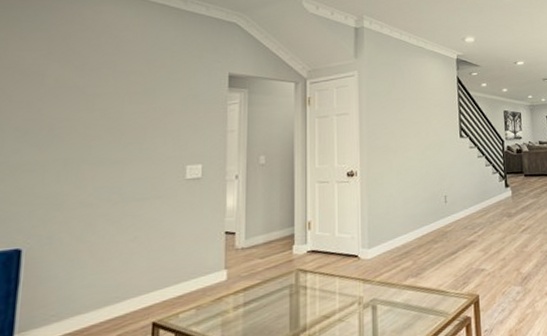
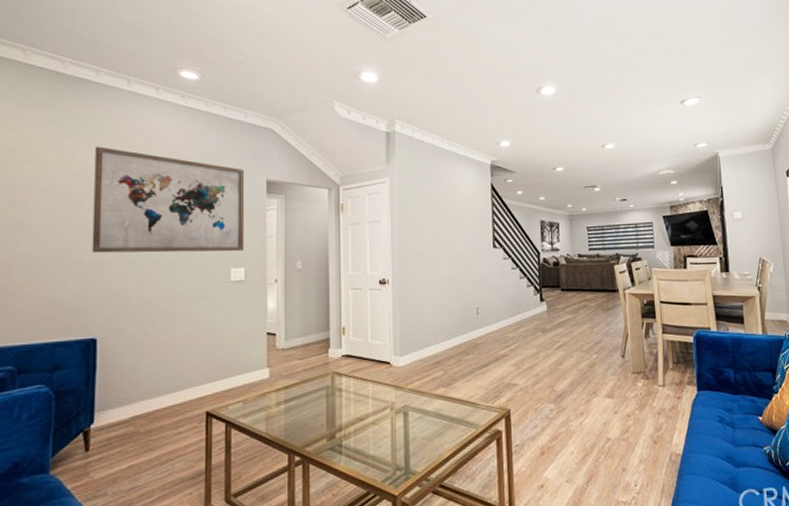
wall art: none [21,39,205,154] -> present [92,146,245,253]

